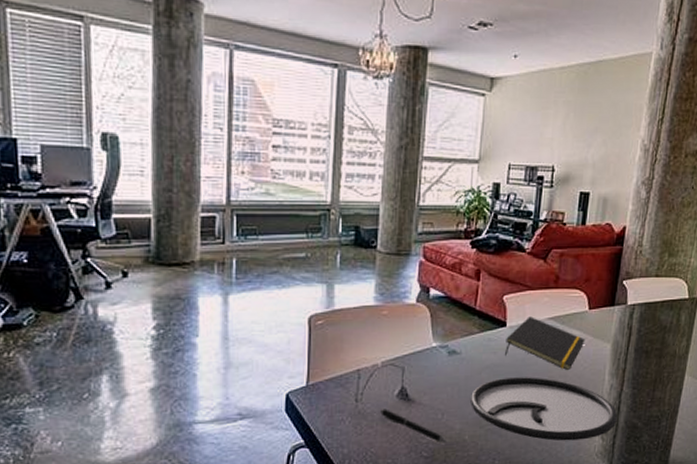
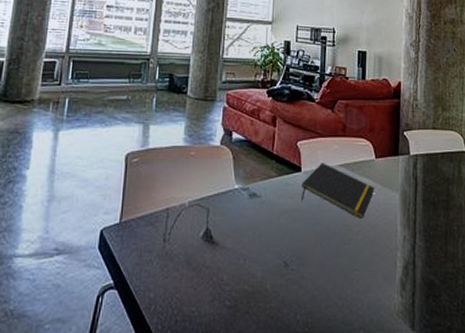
pen: present [380,409,448,443] -> none [186,251,250,292]
plate: present [470,377,618,441] -> none [271,224,414,296]

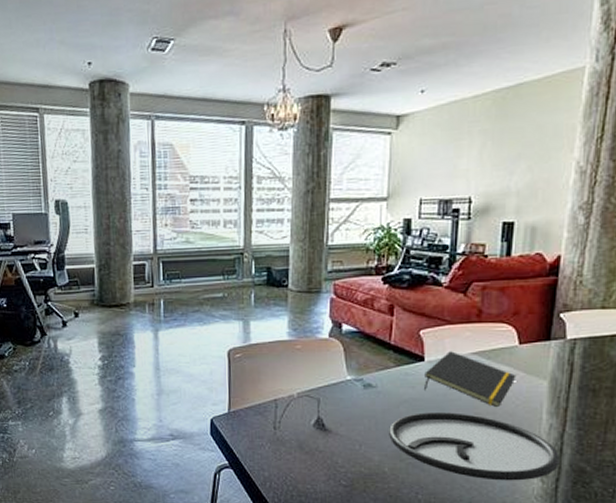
plate: none [271,224,414,296] -> present [389,412,560,481]

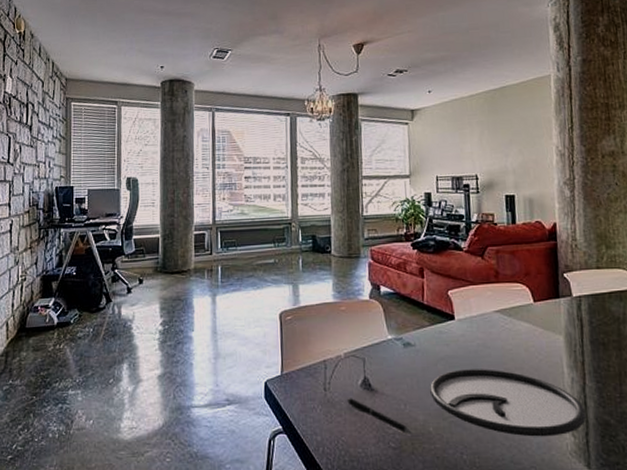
pen: none [298,437,367,474] -> present [347,398,413,434]
notepad: present [424,351,516,407] -> none [456,310,536,362]

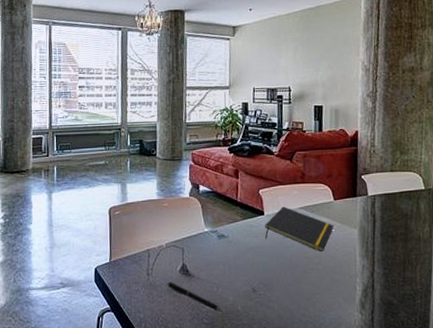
plate: present [430,369,586,437] -> none [240,257,373,314]
notepad: none [456,310,536,362] -> present [265,207,334,252]

